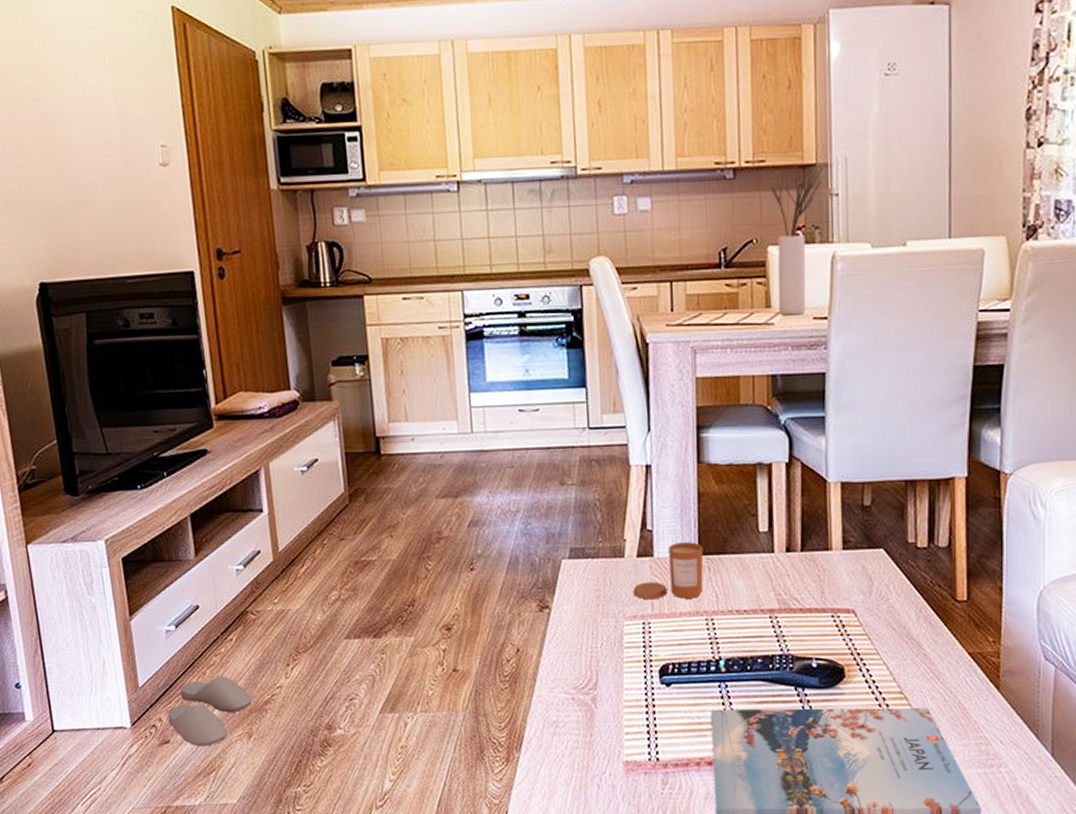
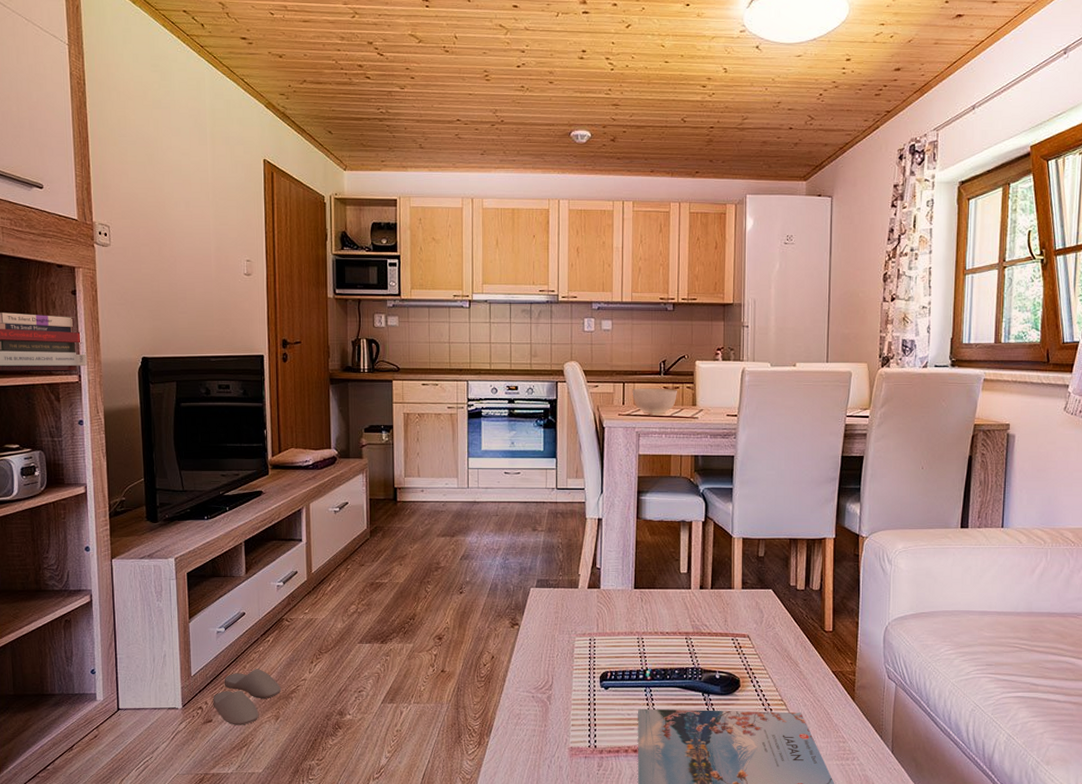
candle: present [633,542,704,600] -> none [583,578,638,622]
bowl: none [683,285,744,323] -> present [632,388,677,415]
vase: present [771,164,824,316] -> none [700,303,738,412]

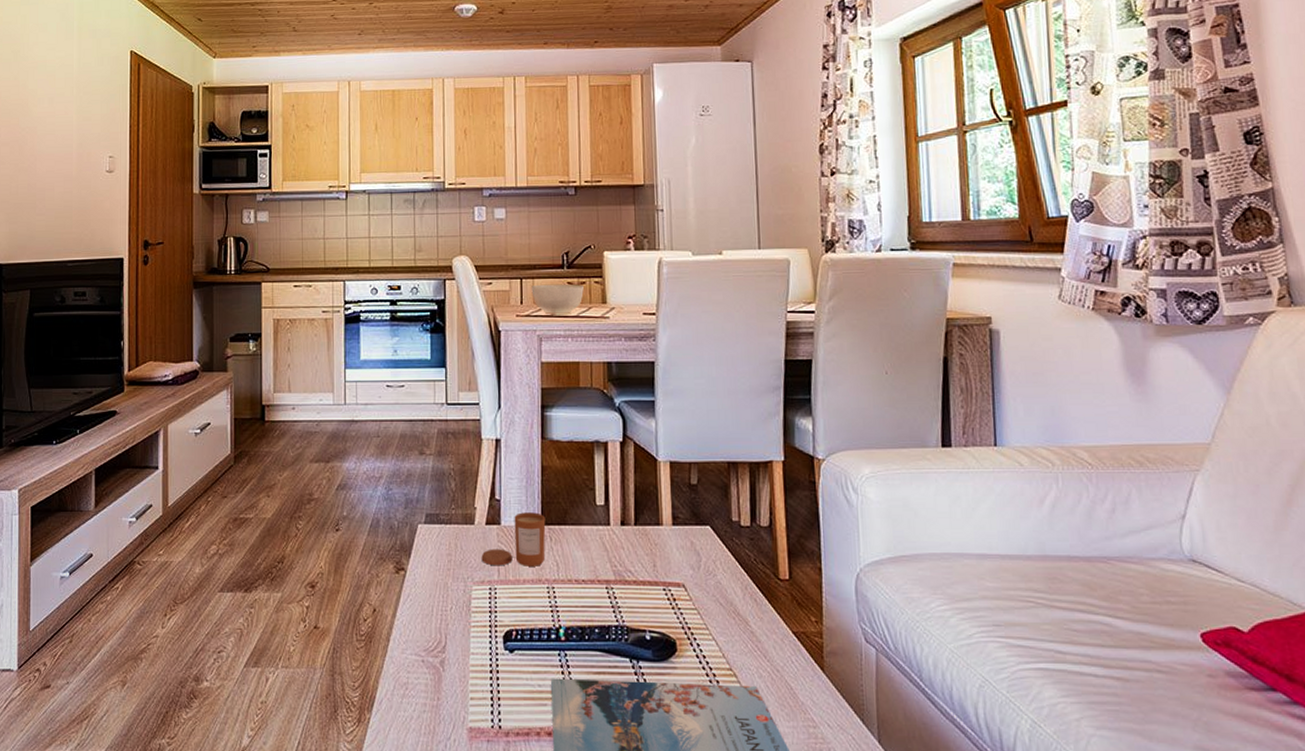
slippers: present [213,669,282,725] -> none [52,622,130,693]
candle: none [583,578,638,622] -> present [481,512,546,566]

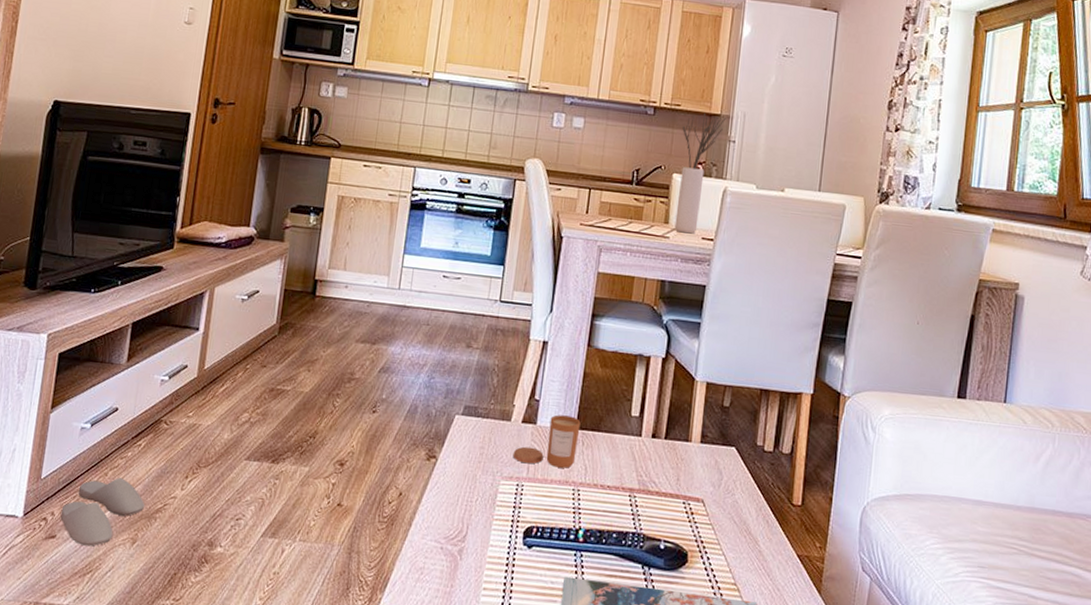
slippers: none [52,622,130,693] -> present [60,478,145,547]
bowl: present [531,283,584,315] -> none [598,196,649,230]
vase: none [606,185,651,311] -> present [674,112,726,234]

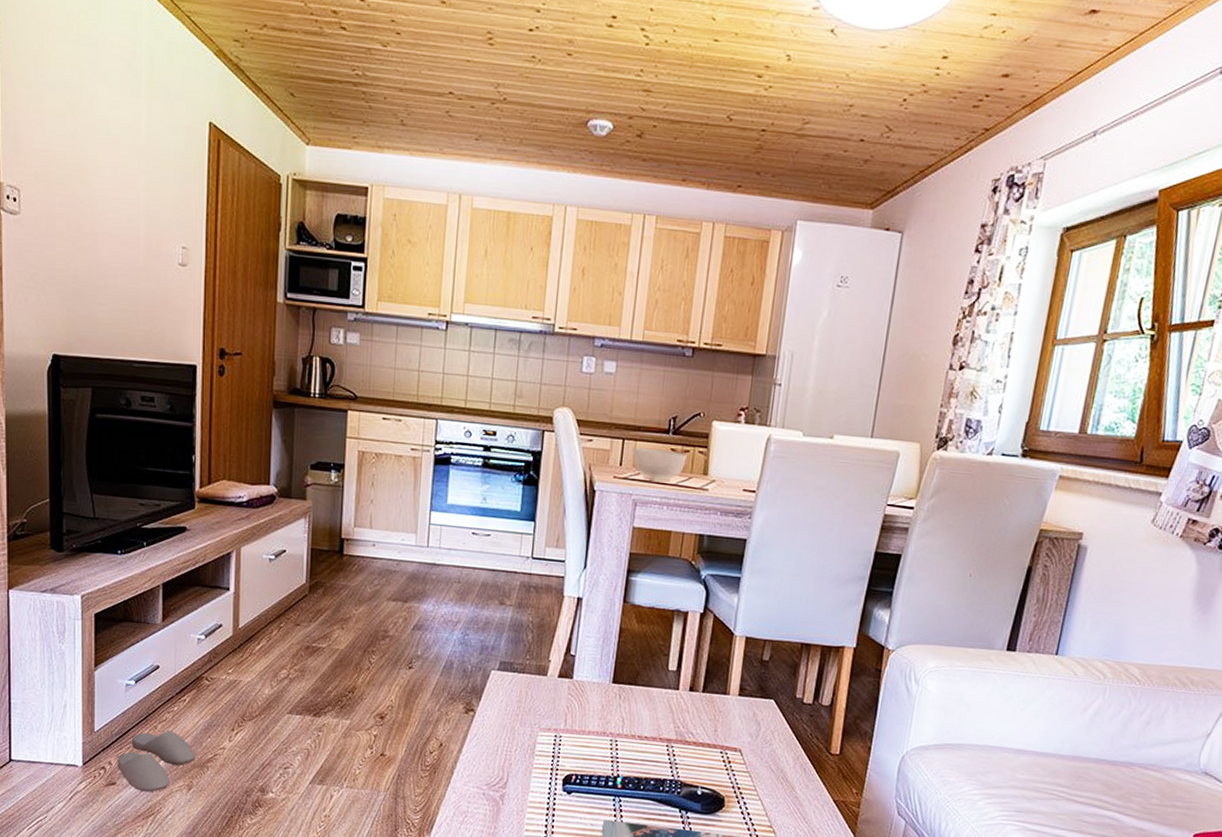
candle: present [513,414,581,468] -> none [550,669,618,720]
bowl: none [598,196,649,230] -> present [632,447,687,482]
vase: present [674,112,726,234] -> none [714,352,772,486]

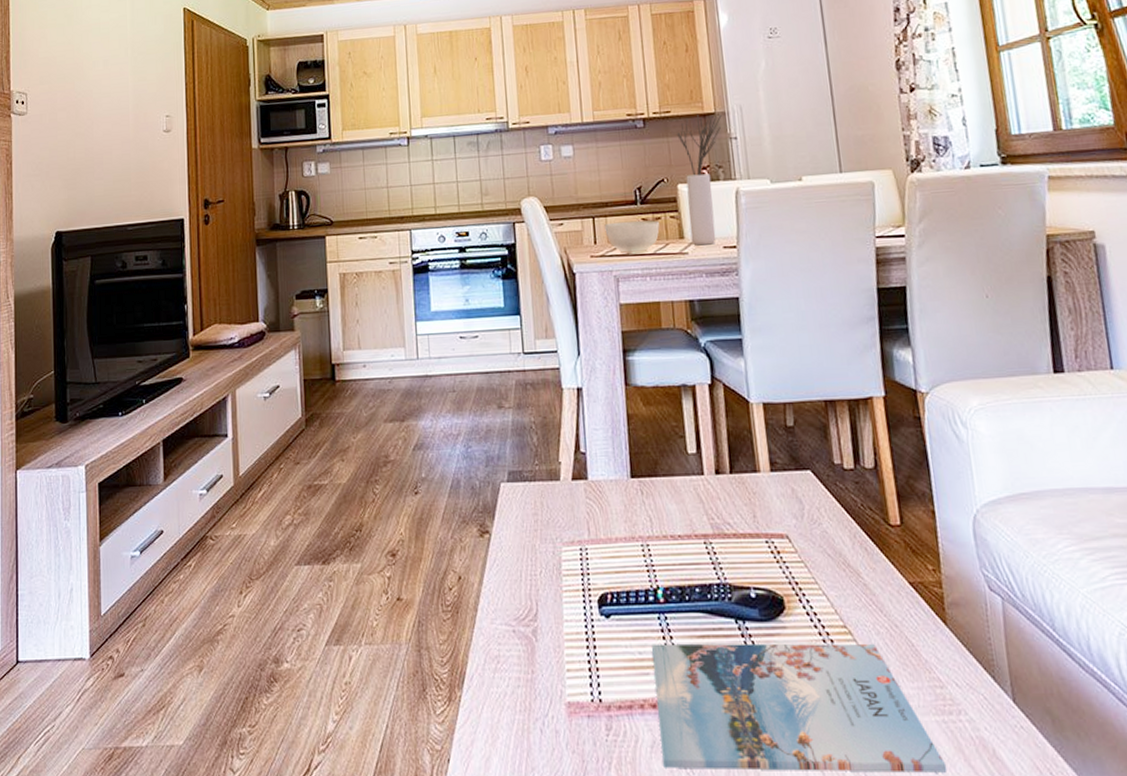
slippers: present [117,730,197,792] -> none [125,603,206,680]
vase: none [714,352,772,486] -> present [677,114,722,246]

